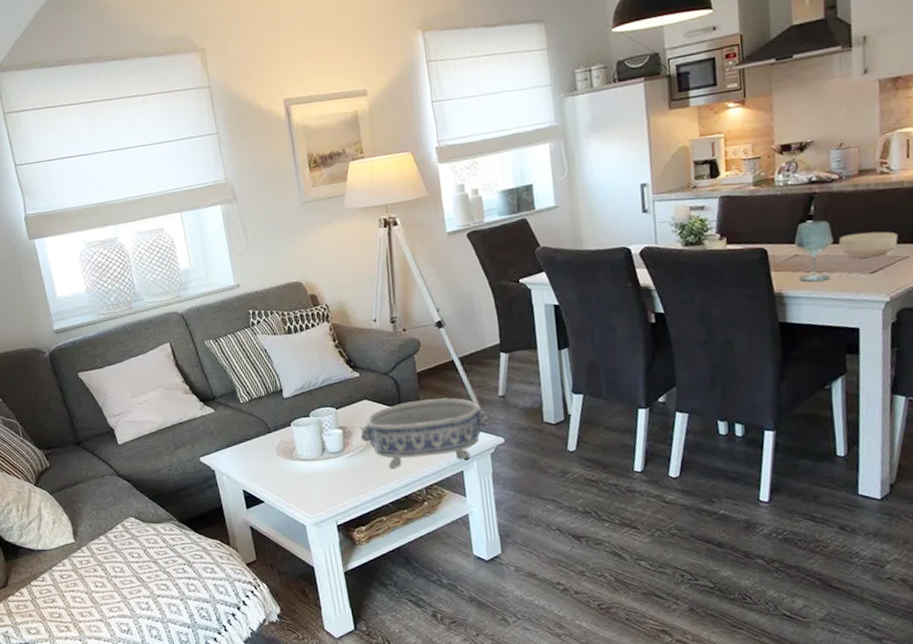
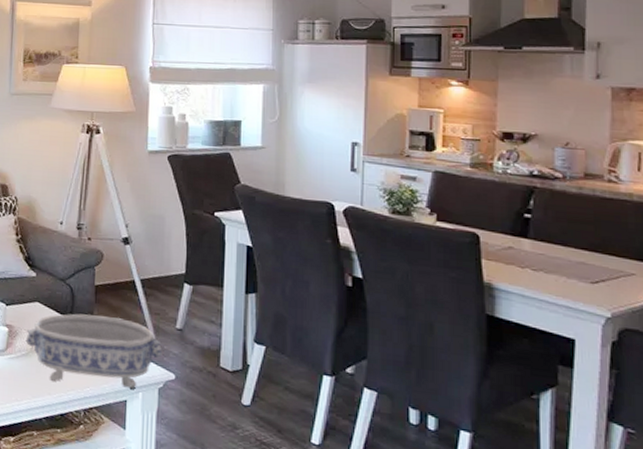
wine glass: present [794,220,834,282] -> none [509,215,552,280]
bowl: present [838,231,898,258] -> none [557,237,624,268]

